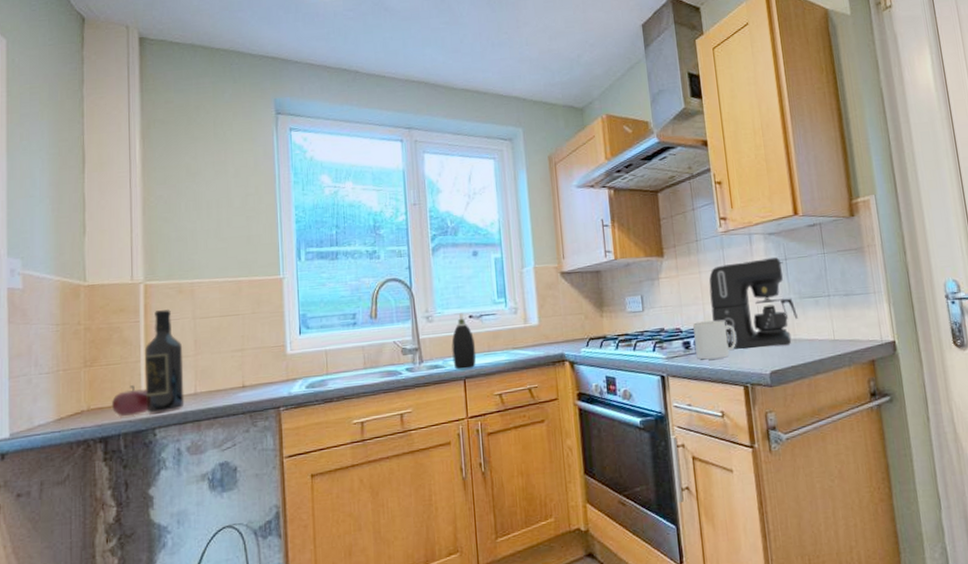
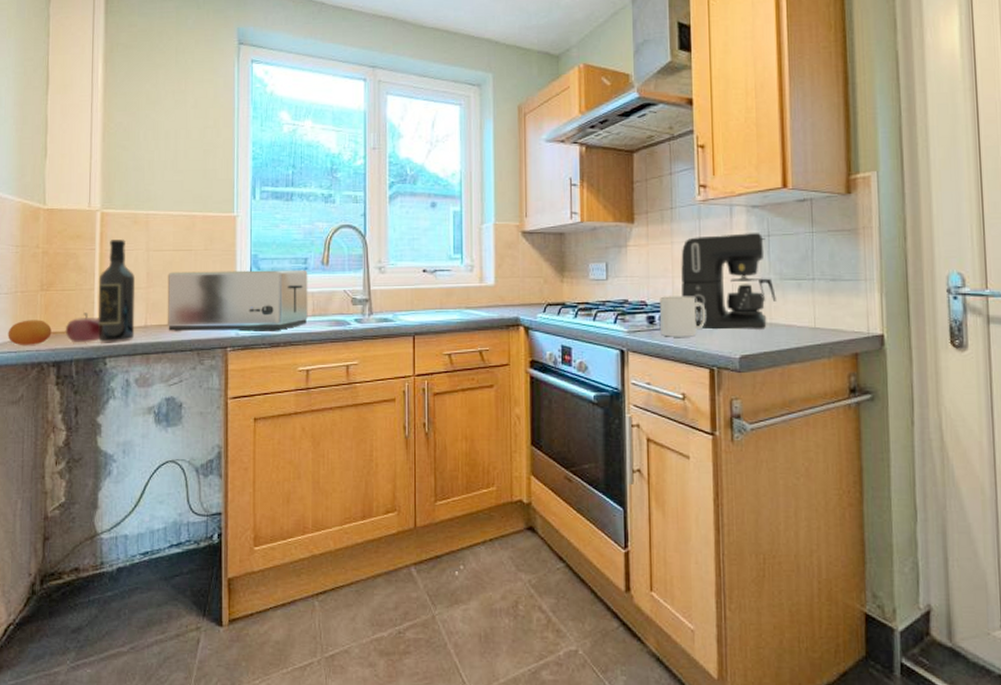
fruit: none [50,396,97,425] -> present [8,319,52,345]
toaster: none [215,324,360,397] -> present [167,269,308,332]
soap dispenser: present [451,313,476,371] -> none [403,266,428,326]

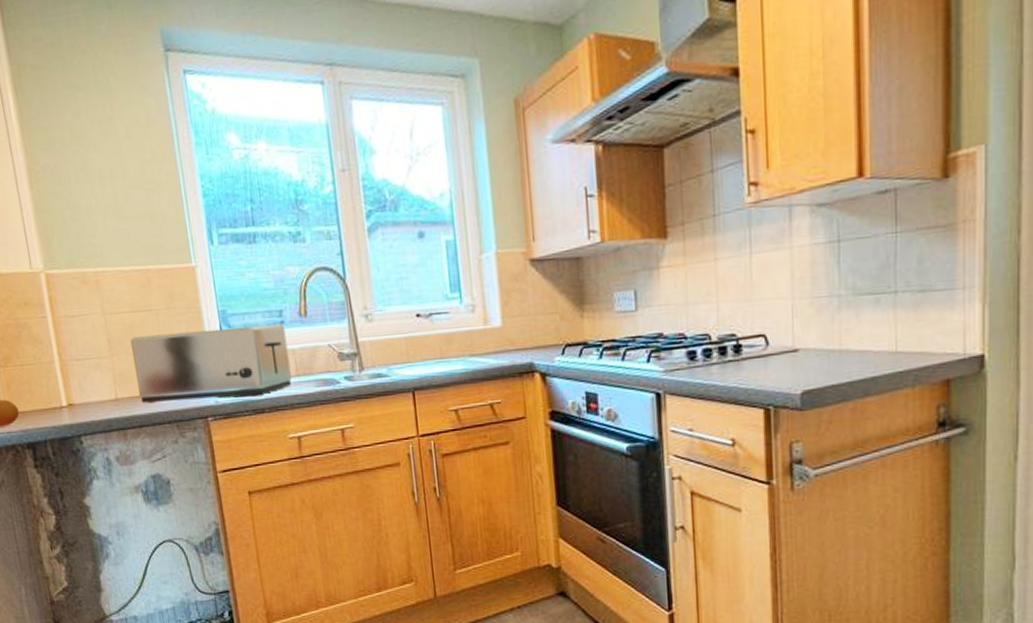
fruit: present [65,313,100,343] -> none [32,388,71,422]
wine bottle: present [98,239,136,342] -> none [56,303,107,419]
mug: present [659,296,706,337] -> none [701,323,760,375]
coffee maker: present [681,233,776,330] -> none [727,238,847,362]

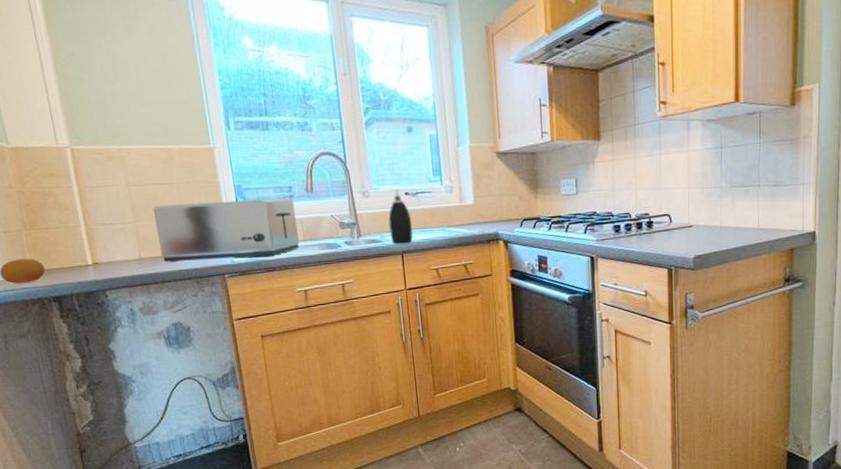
soap dispenser: none [396,310,427,381] -> present [388,190,413,245]

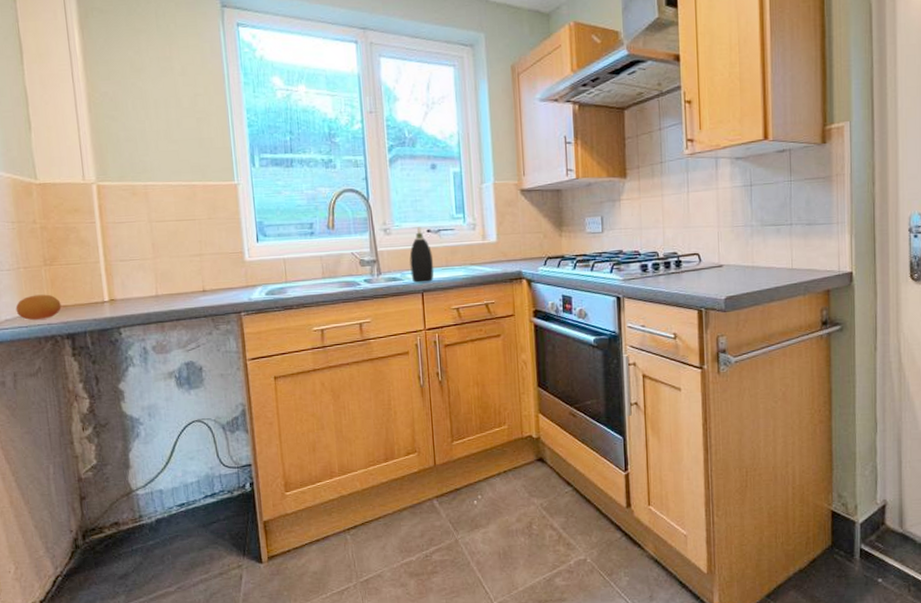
toaster: present [153,197,300,263] -> none [173,234,318,300]

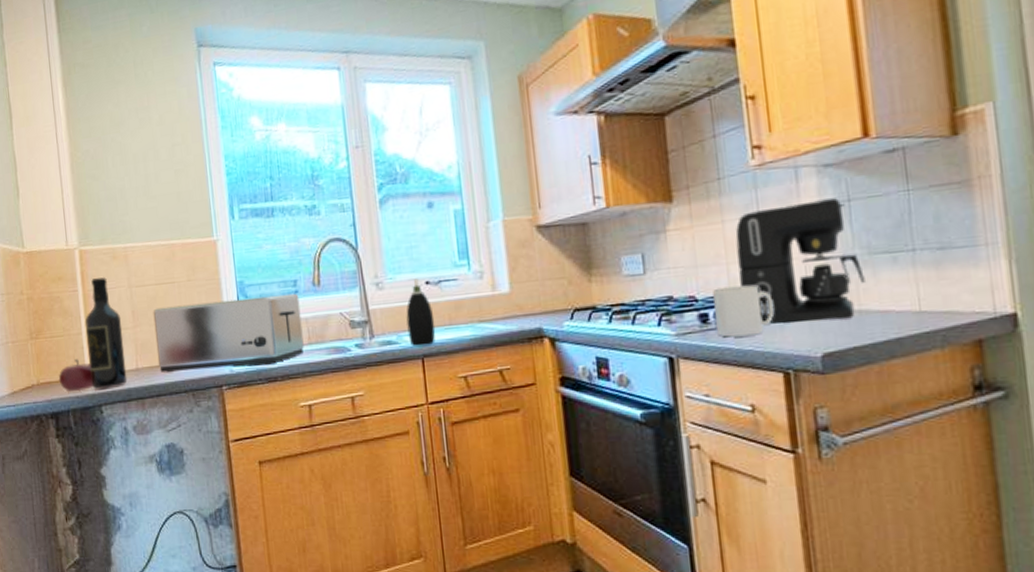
fruit: present [15,294,61,320] -> none [4,370,46,398]
fruit: none [74,285,112,315] -> present [58,359,93,392]
wine bottle: none [102,212,147,313] -> present [84,277,128,389]
toaster: none [173,234,318,300] -> present [153,293,304,373]
mug: none [651,244,695,283] -> present [712,285,775,338]
coffee maker: none [671,183,758,274] -> present [735,198,865,324]

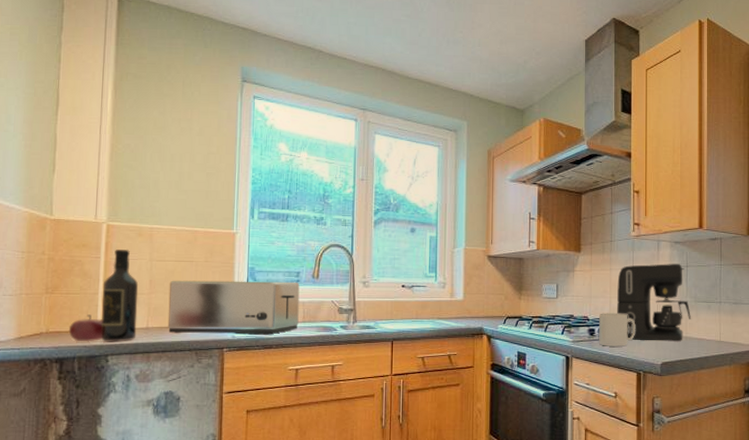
soap dispenser: present [406,278,436,348] -> none [383,282,405,333]

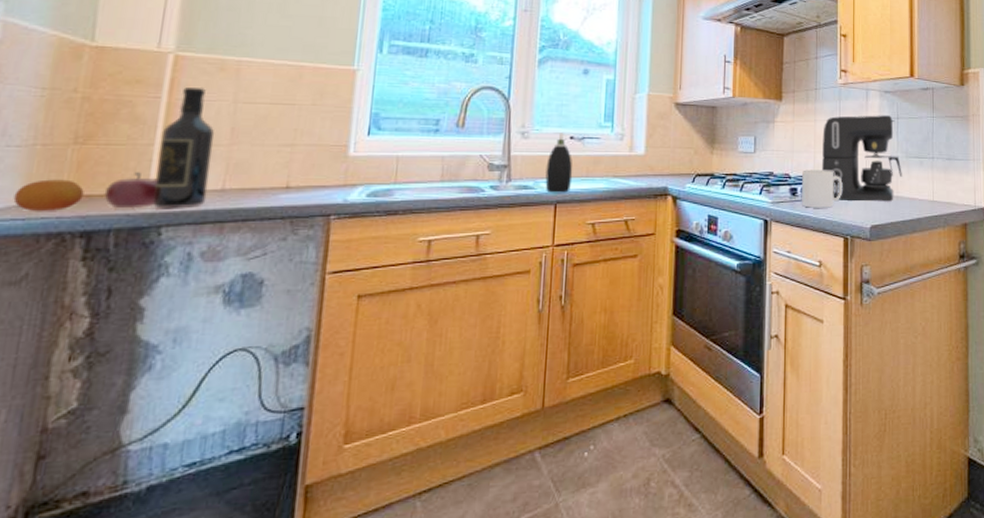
fruit: none [11,320,55,343] -> present [13,179,84,211]
toaster: present [167,280,300,335] -> none [252,128,439,198]
soap dispenser: none [383,282,405,333] -> present [545,133,573,194]

